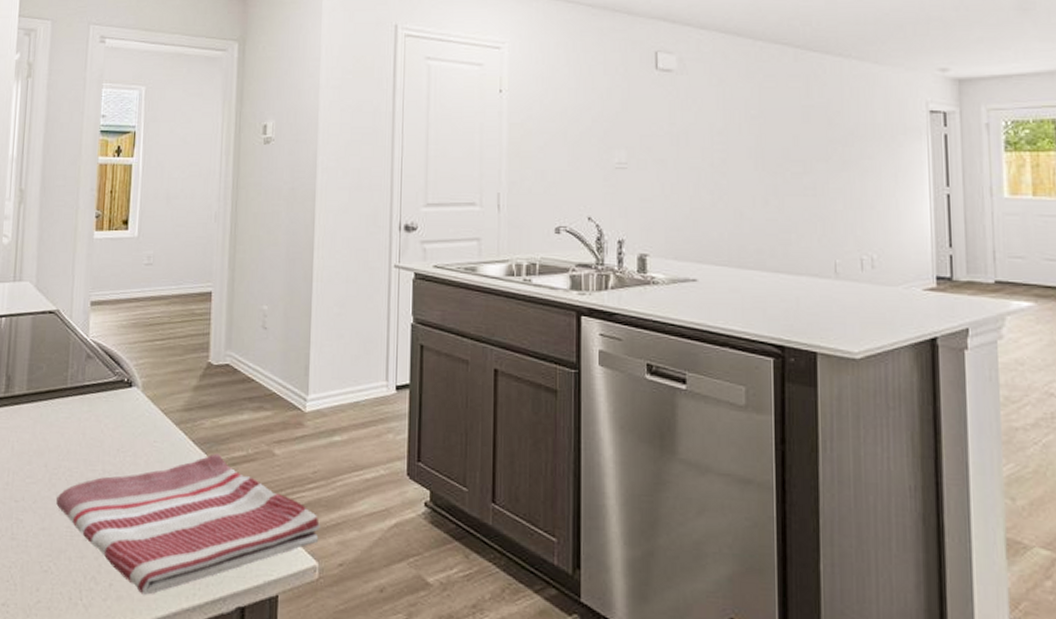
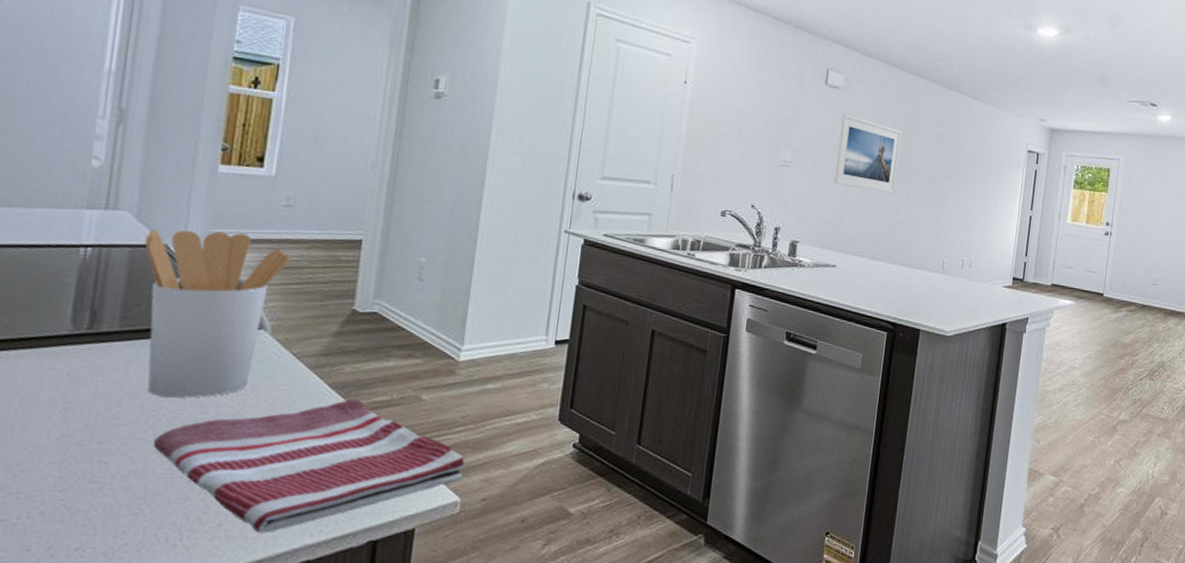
utensil holder: none [42,294,155,457] -> present [144,229,292,399]
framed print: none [681,99,757,185] -> present [834,113,901,193]

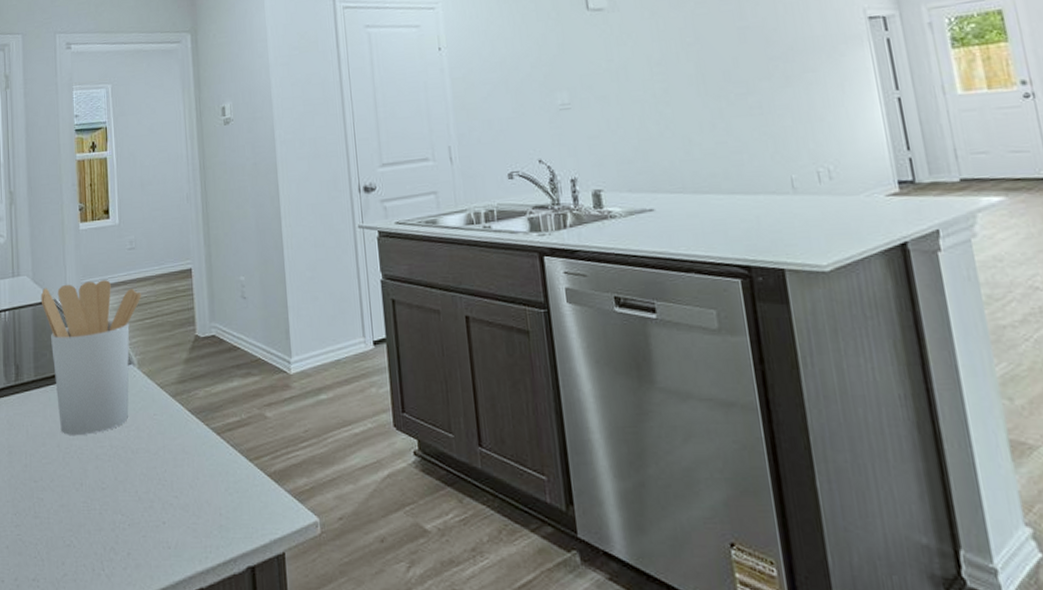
dish towel: present [152,397,466,533] -> none [70,421,318,561]
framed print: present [834,113,901,193] -> none [615,35,702,117]

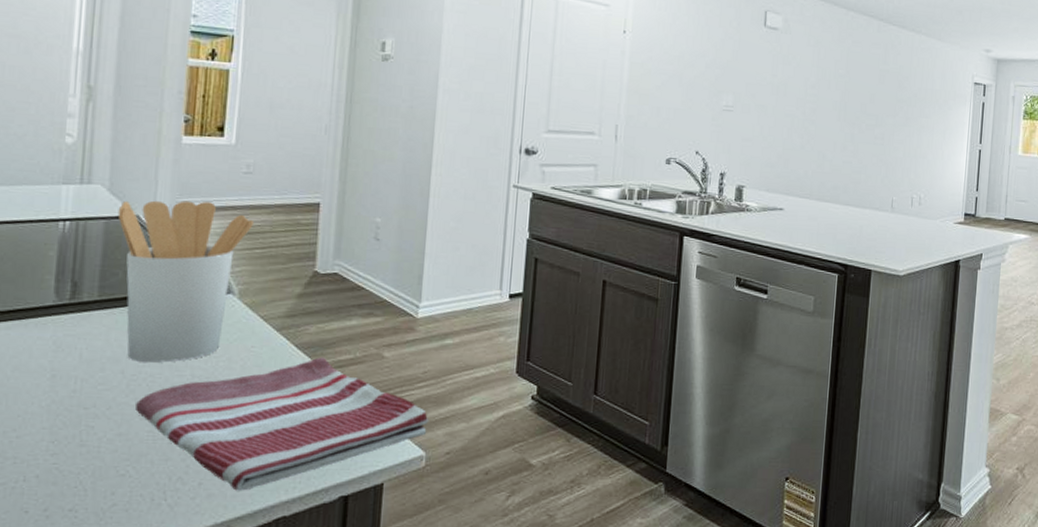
dish towel: none [70,421,318,561] -> present [134,357,429,491]

